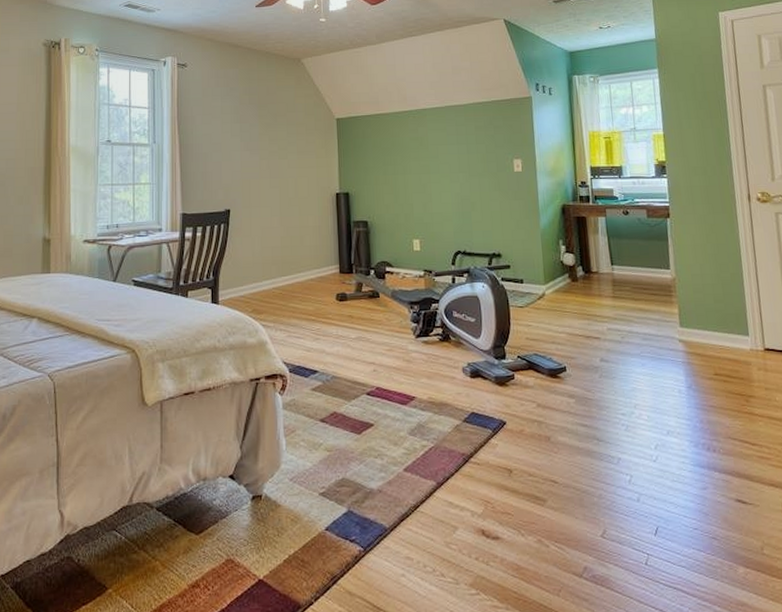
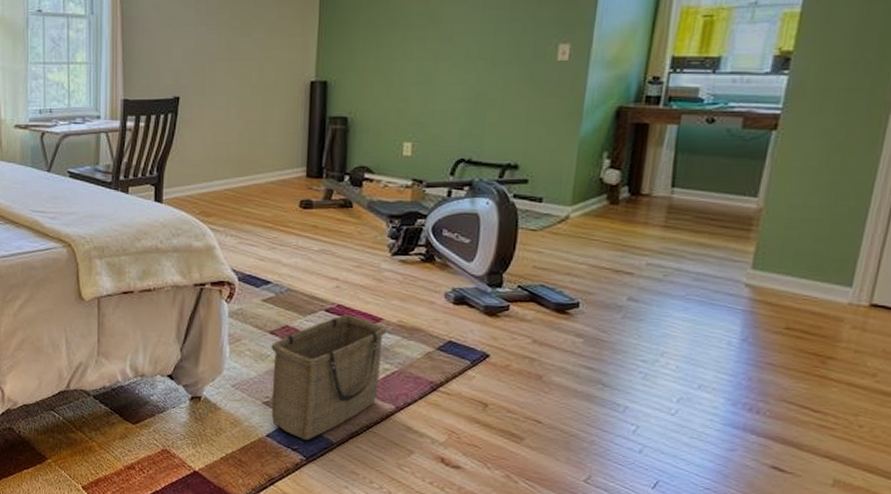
basket: none [323,396,420,528] -> present [271,314,387,440]

